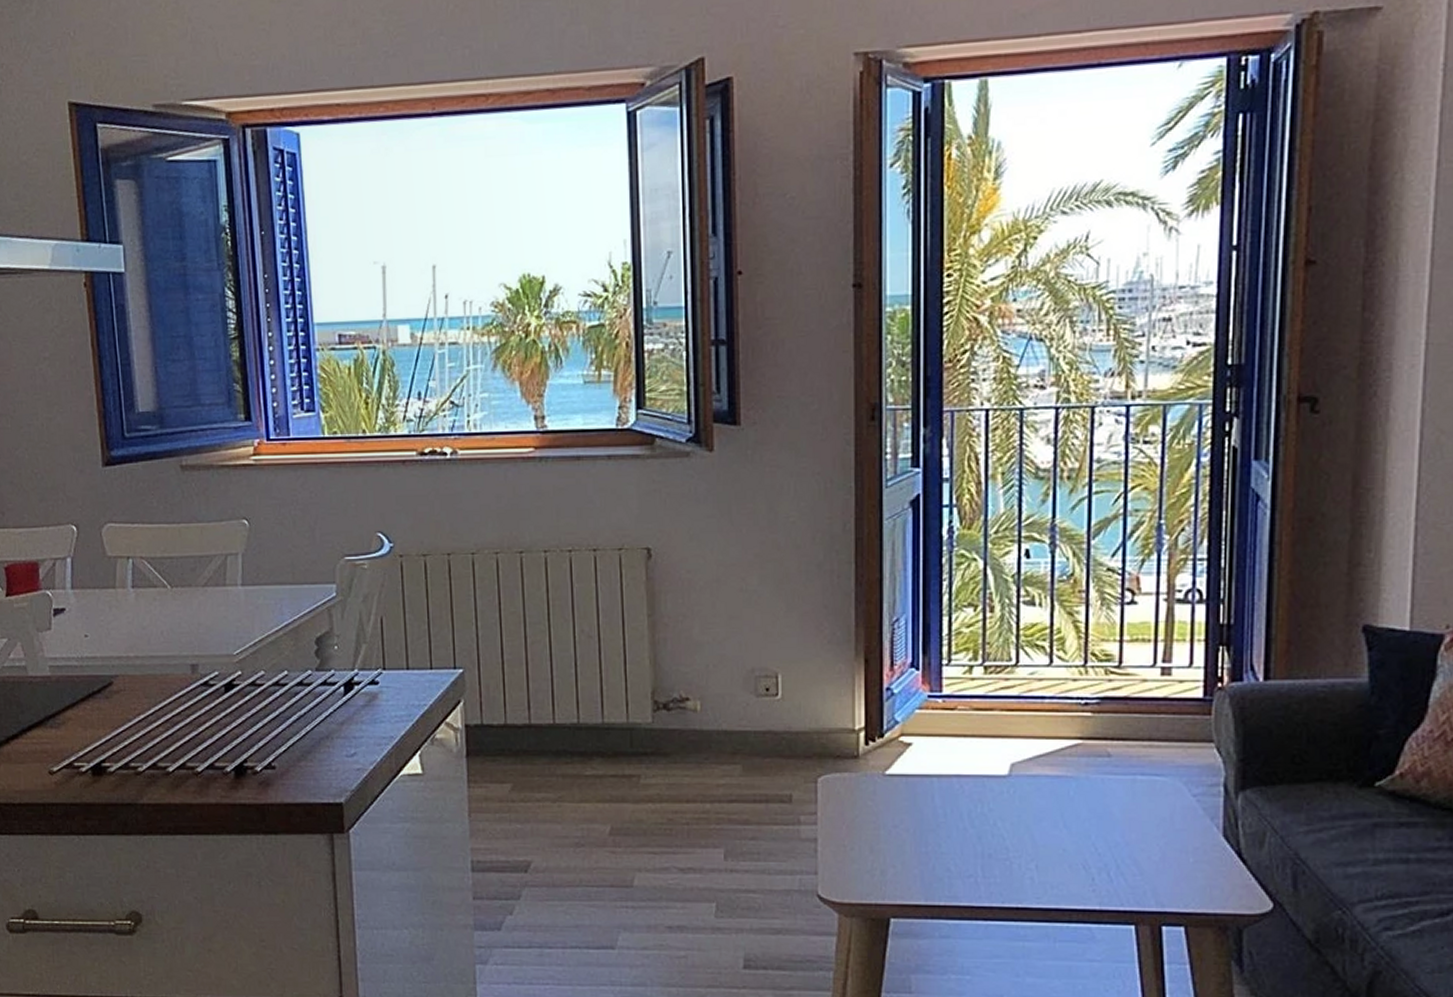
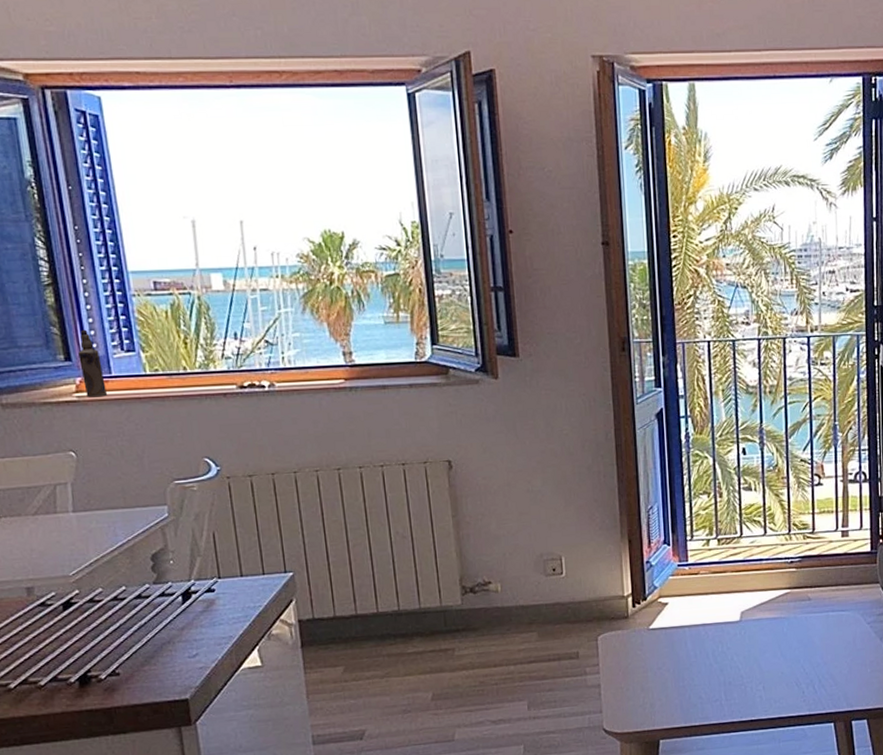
decorative bottle: none [258,386,285,461] -> present [78,329,108,398]

